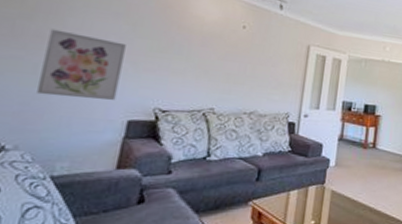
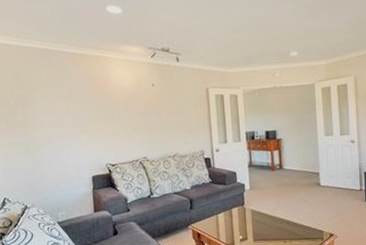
wall art: present [37,29,126,100] -> none [28,118,81,167]

